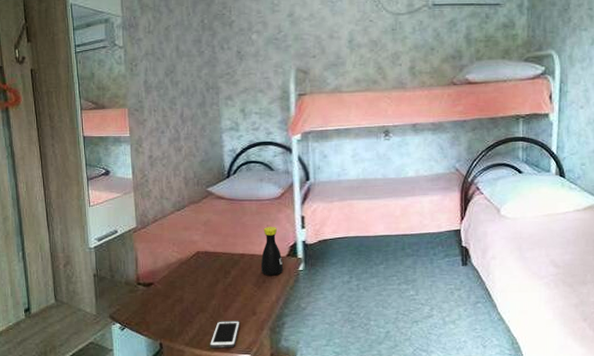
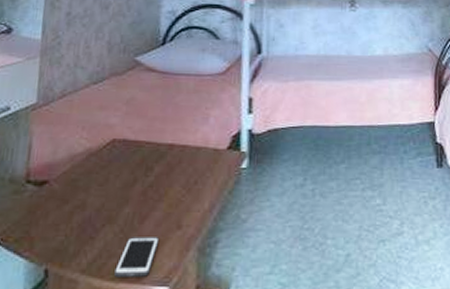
bottle: present [260,226,283,276] -> none [193,108,222,175]

